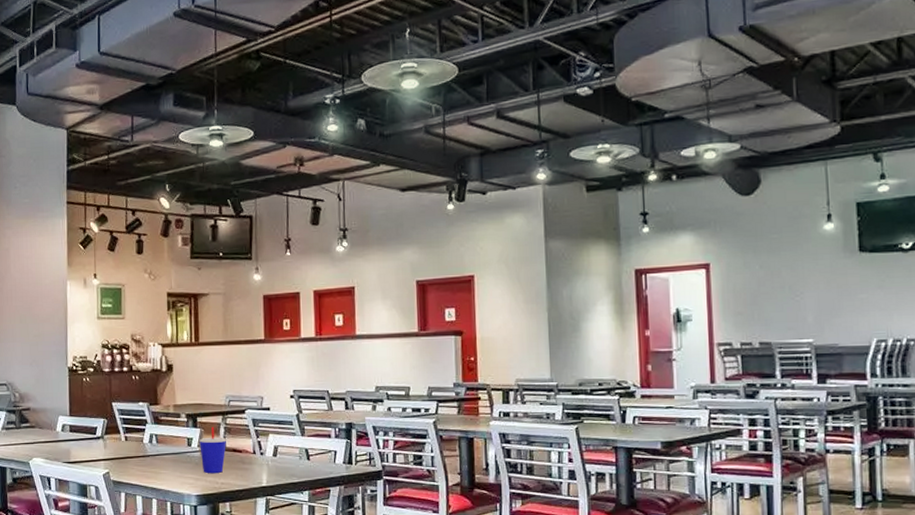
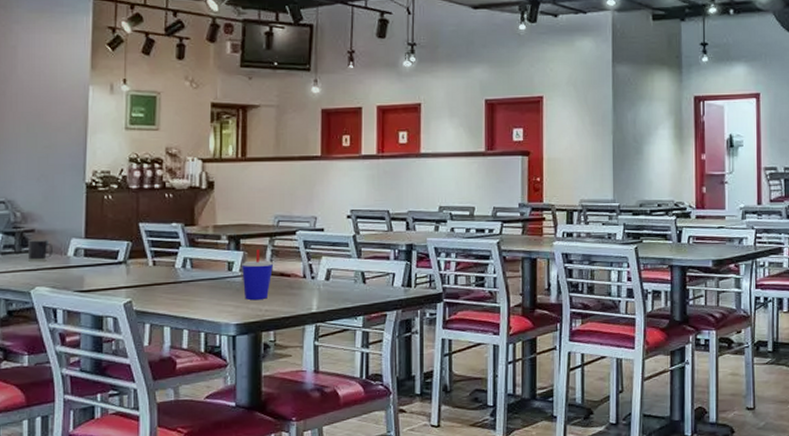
mug: none [25,416,46,436] -> present [27,238,54,262]

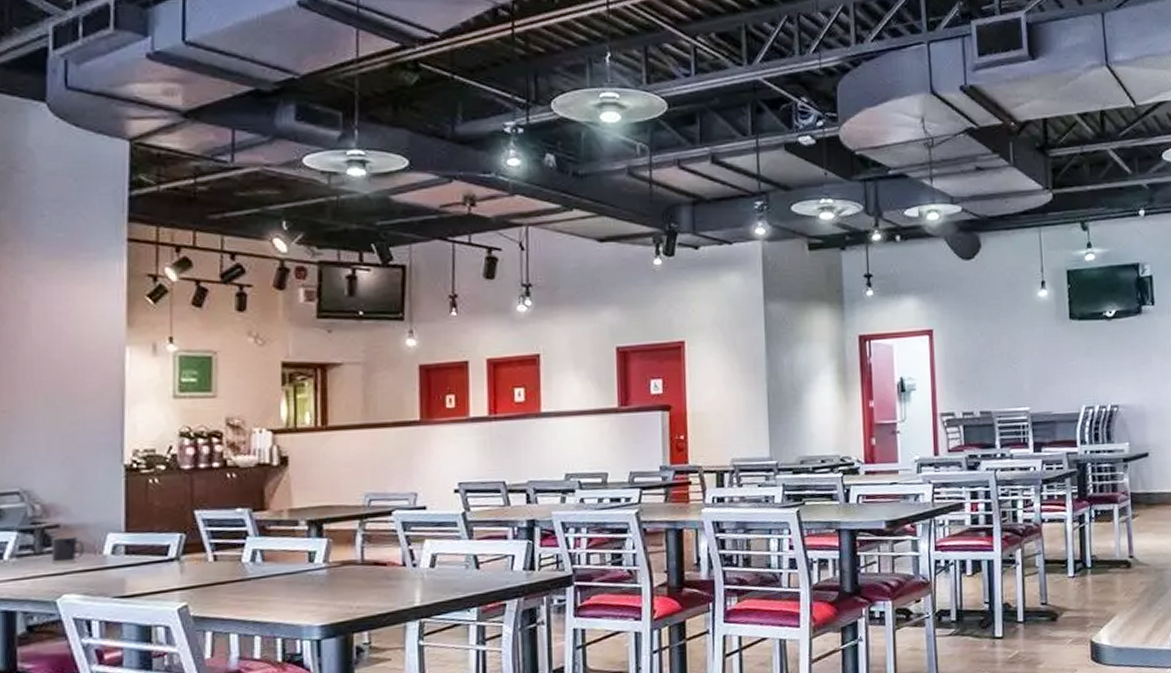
beverage cup: present [242,250,273,300] -> none [326,535,365,596]

